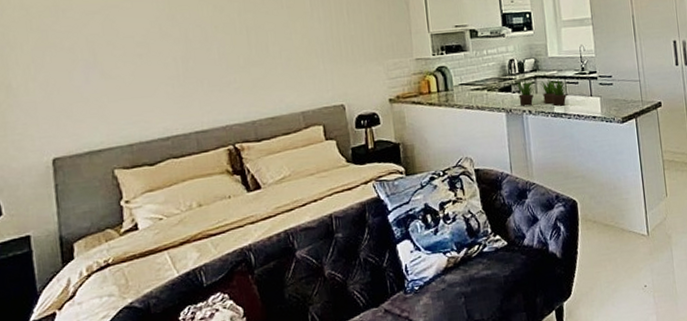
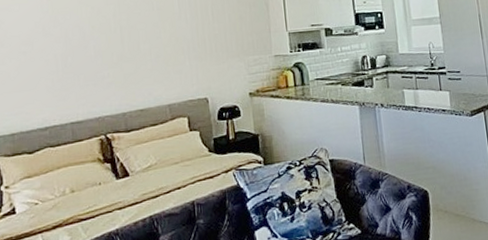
plant: present [515,79,568,107] -> none [368,74,418,101]

